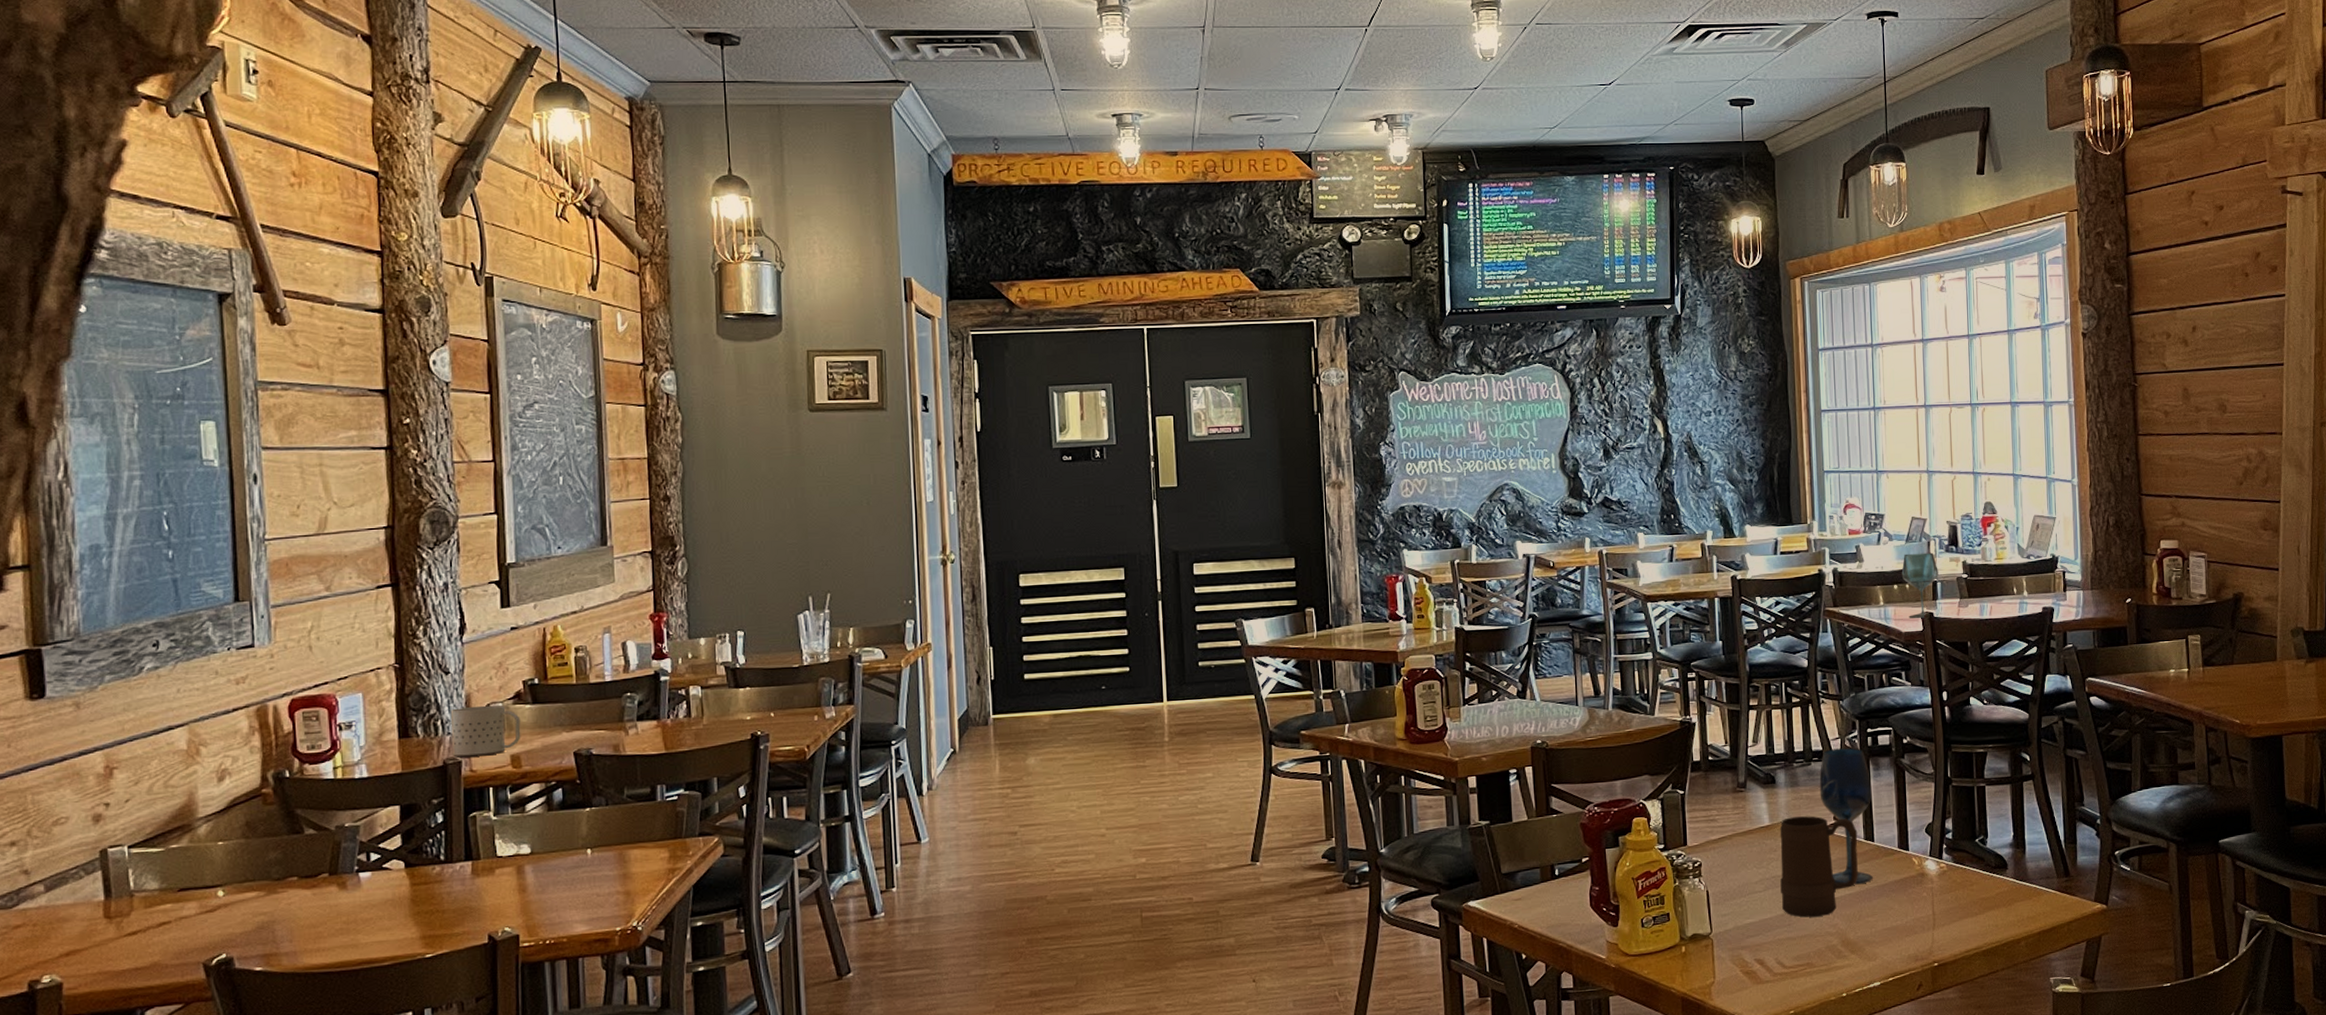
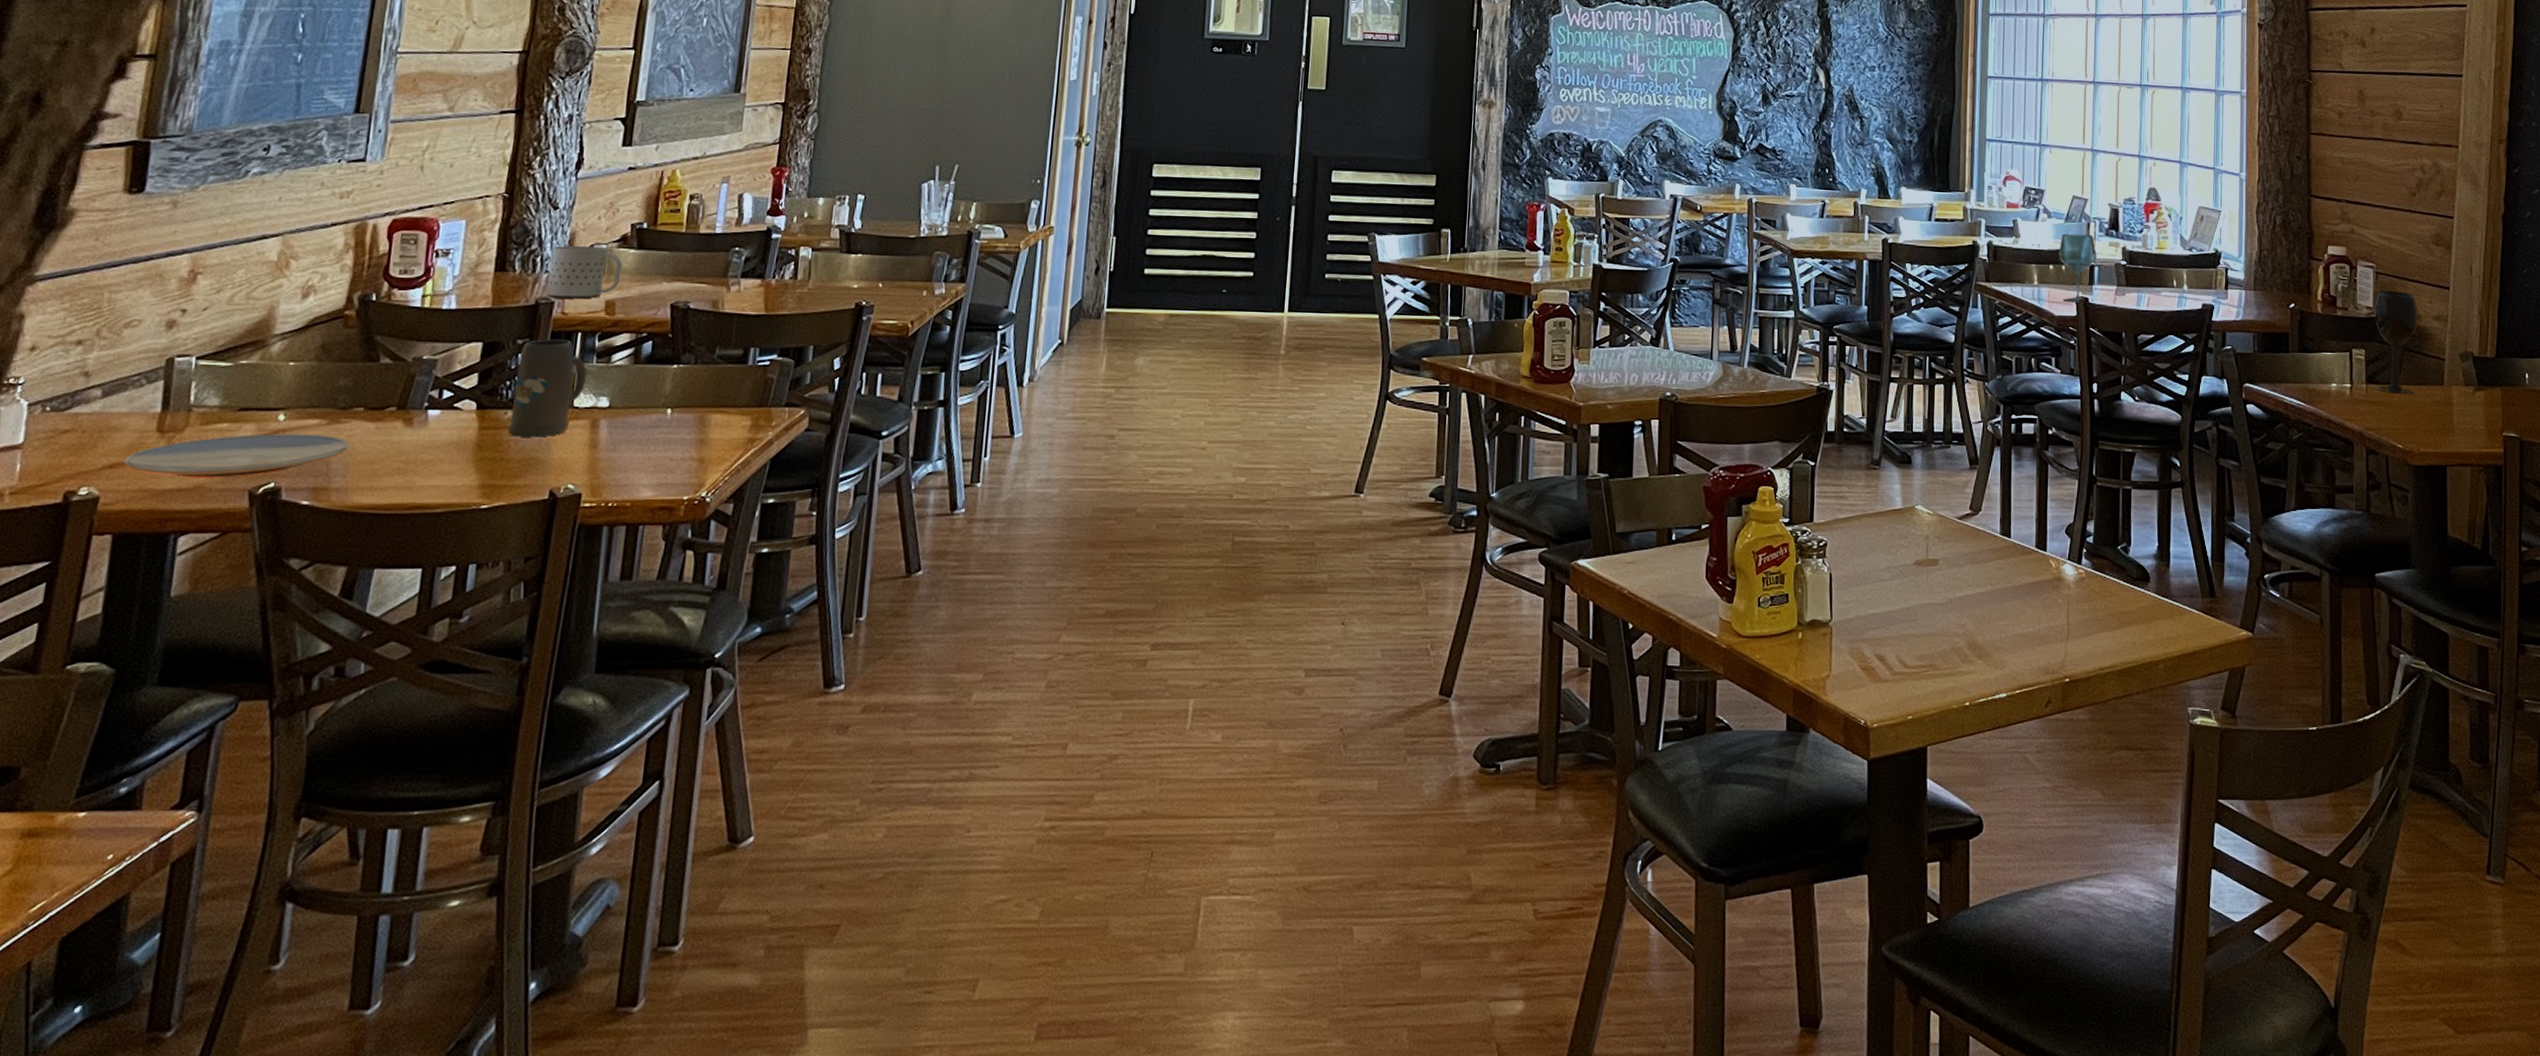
plate: none [78,905,291,957] -> present [123,433,350,477]
beer mug: none [437,795,505,889] -> present [508,339,587,437]
beer mug: present [1779,816,1858,918] -> none [1908,502,1994,614]
wineglass: present [1819,748,1873,885] -> none [1957,433,2012,583]
wine glass: none [2207,577,2250,674] -> present [2374,290,2417,395]

